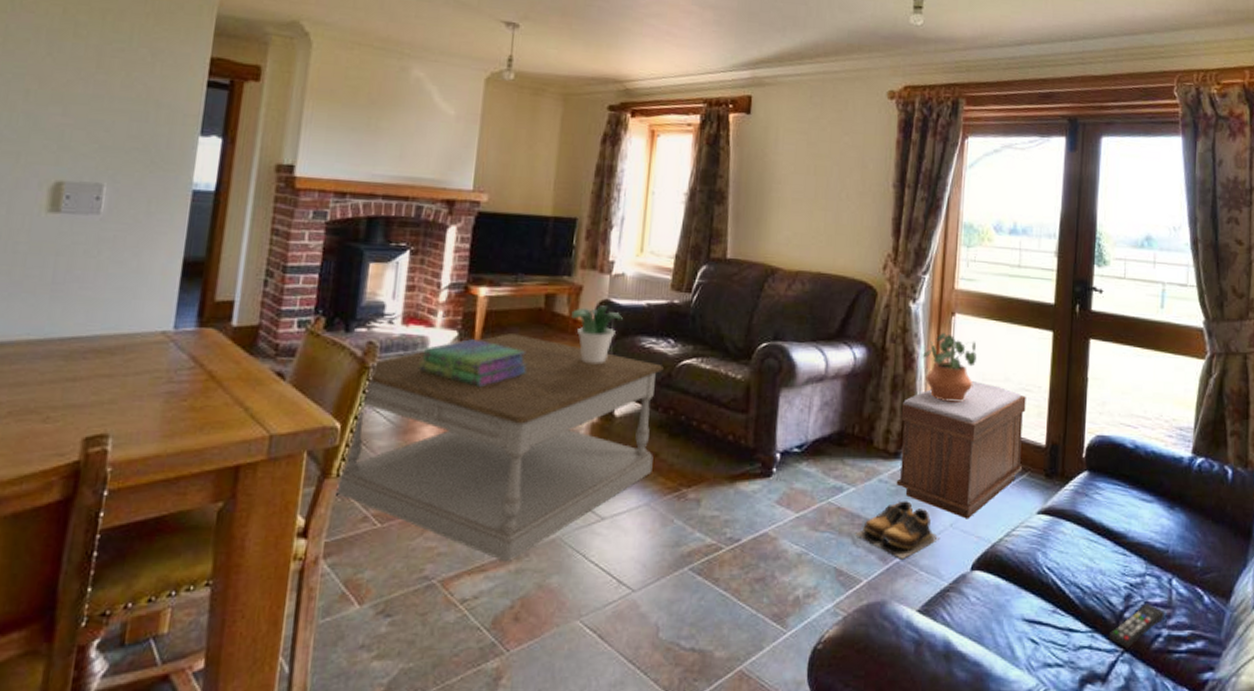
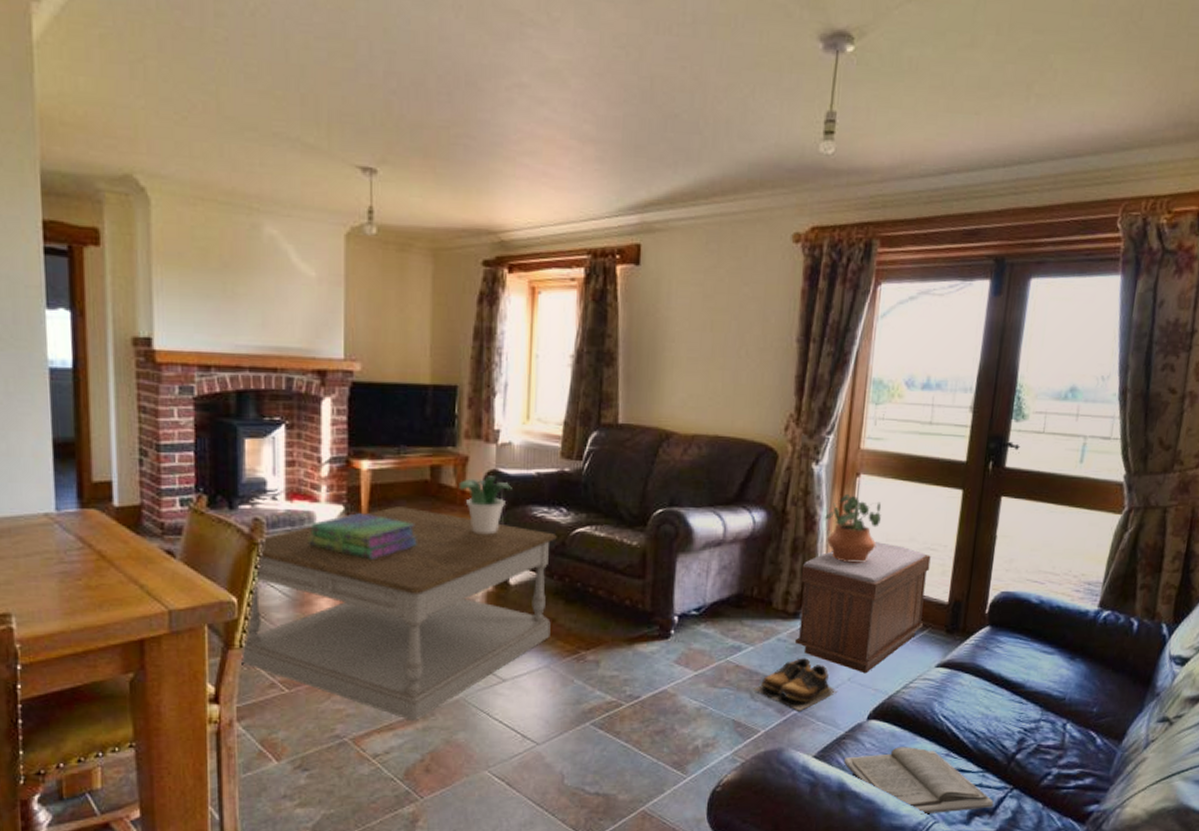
book: none [949,601,1105,681] -> present [844,747,994,815]
remote control: present [1108,603,1166,649] -> none [999,746,1057,786]

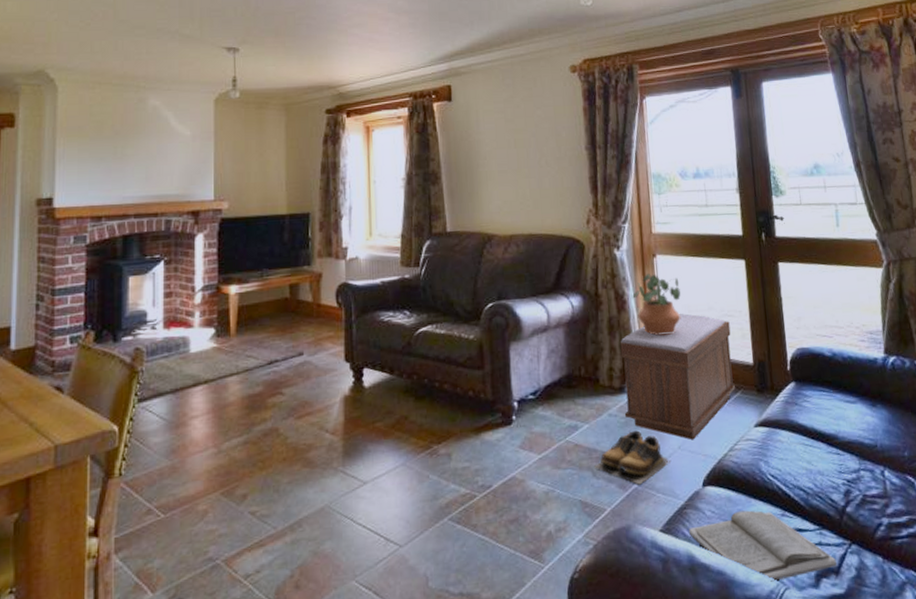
coffee table: present [241,507,557,722] -> none [121,324,404,535]
stack of books: present [307,513,419,559] -> none [182,333,282,376]
potted plant: present [459,476,512,533] -> none [315,288,361,342]

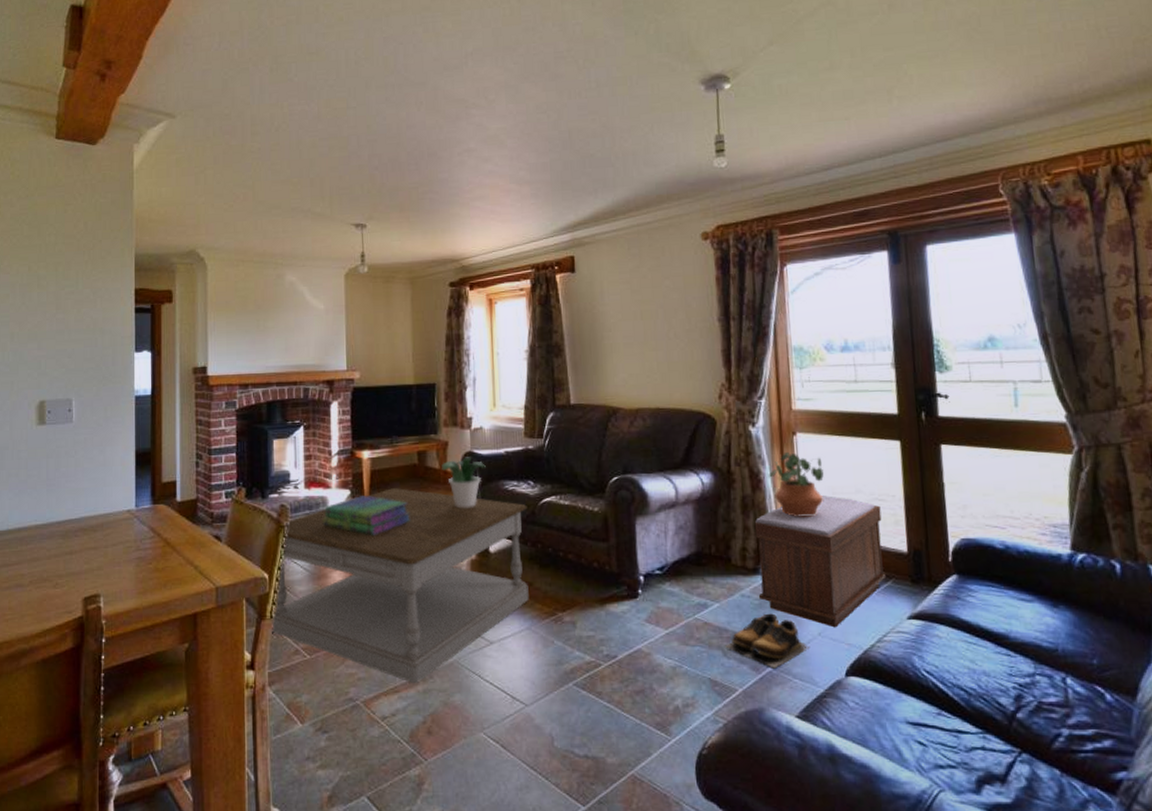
coffee table: none [121,324,404,535] -> present [272,488,529,684]
stack of books: none [182,333,282,376] -> present [322,496,411,535]
potted plant: none [315,288,361,342] -> present [441,457,486,508]
book: present [689,510,837,582] -> none [829,705,1003,782]

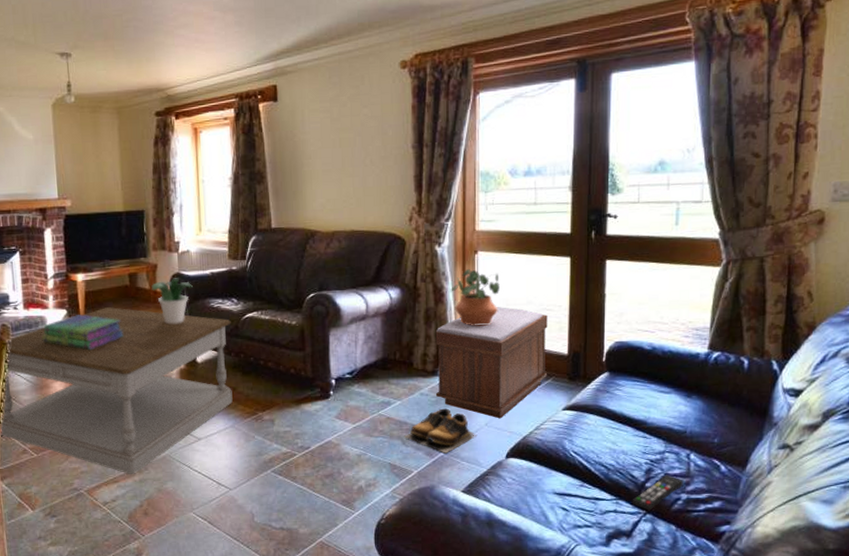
remote control: none [1002,703,1063,749] -> present [632,474,684,511]

